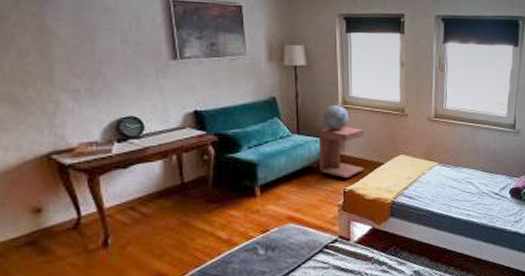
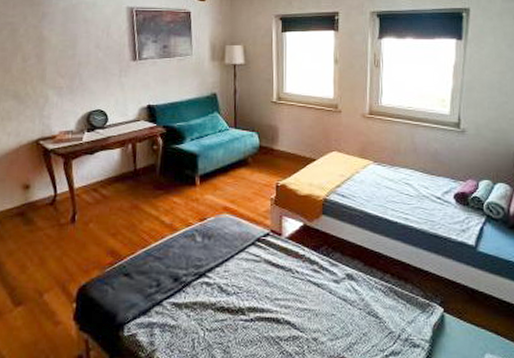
side table: present [318,127,365,179] -> none [253,122,297,173]
decorative globe: present [322,105,349,131] -> none [257,101,283,126]

